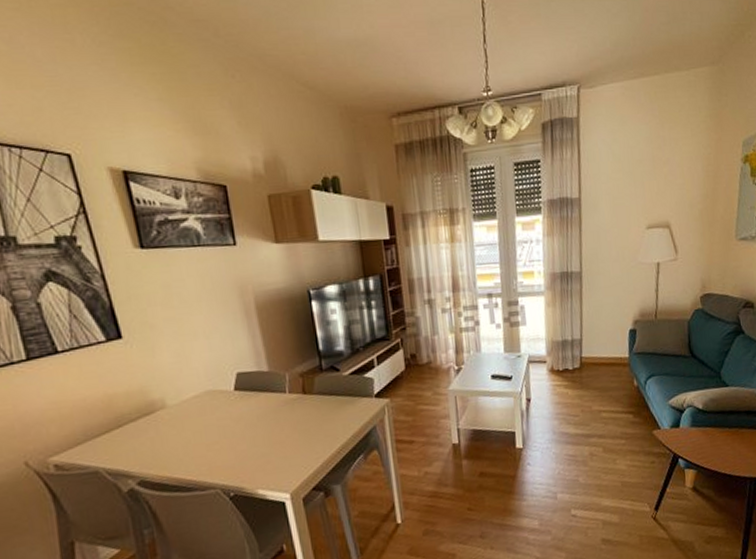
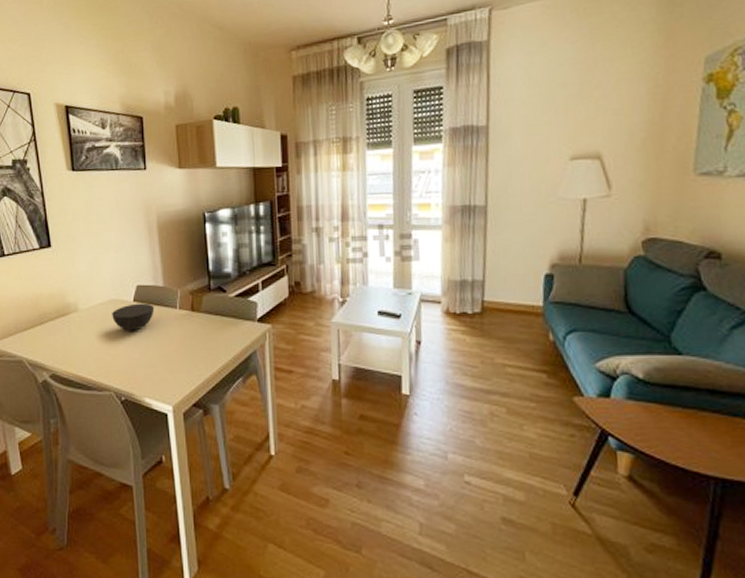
bowl: none [209,390,261,423] -> present [112,303,155,331]

